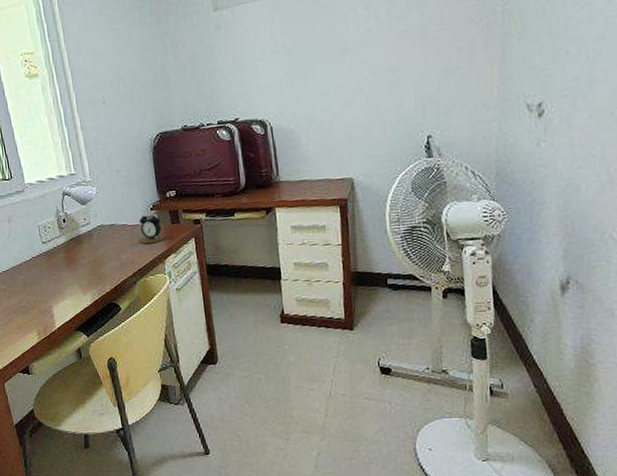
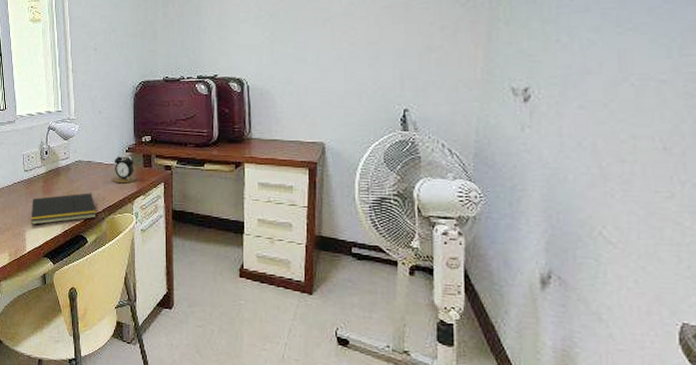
notepad: none [55,257,127,300] -> present [30,193,97,226]

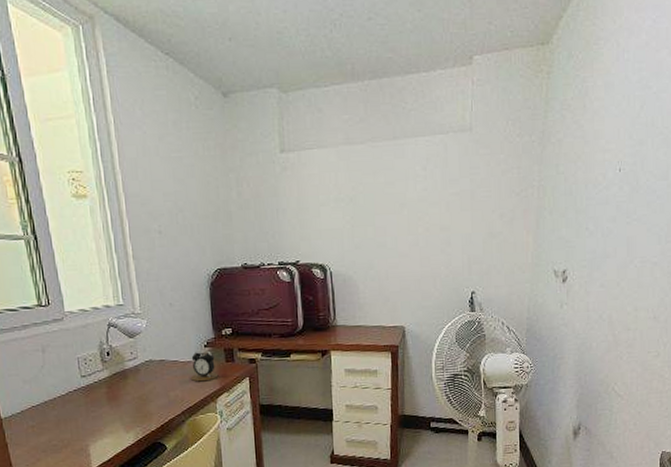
notepad: present [30,193,97,226] -> none [94,395,175,438]

